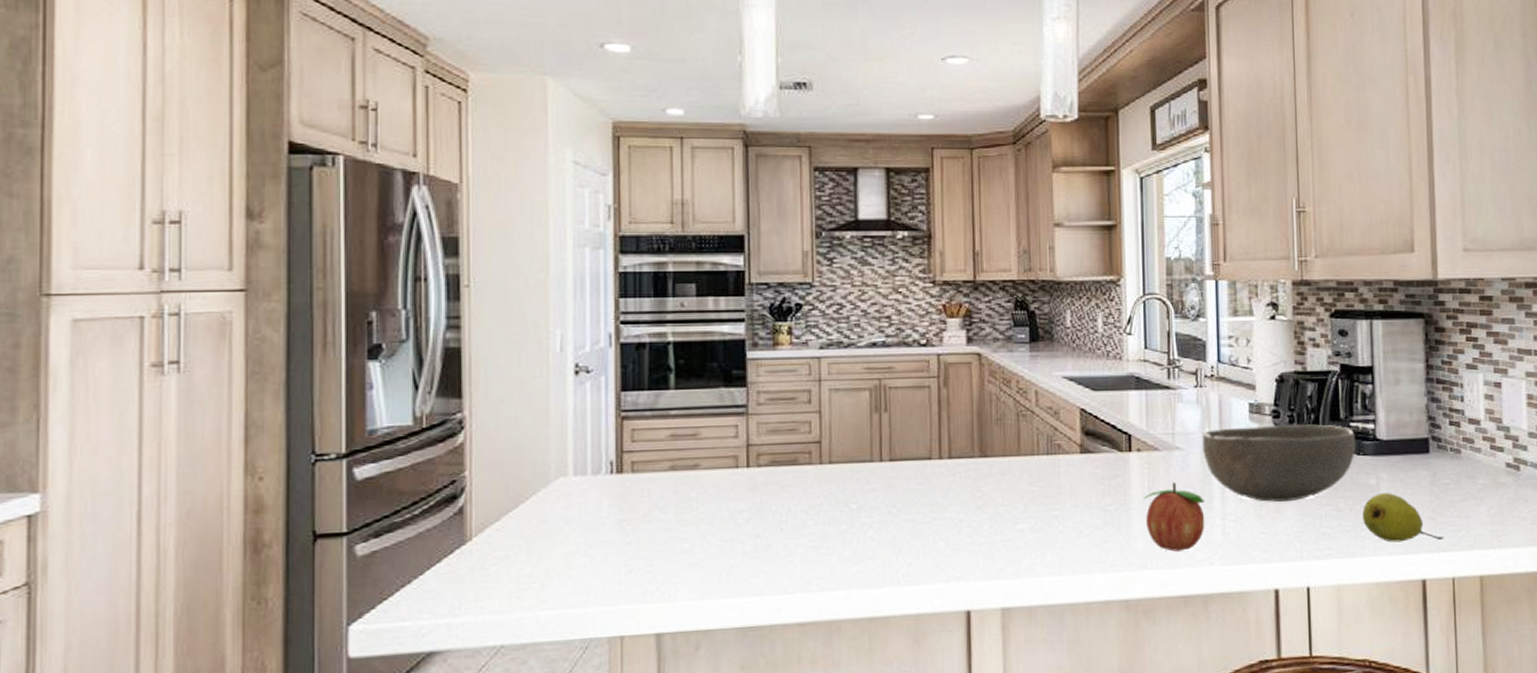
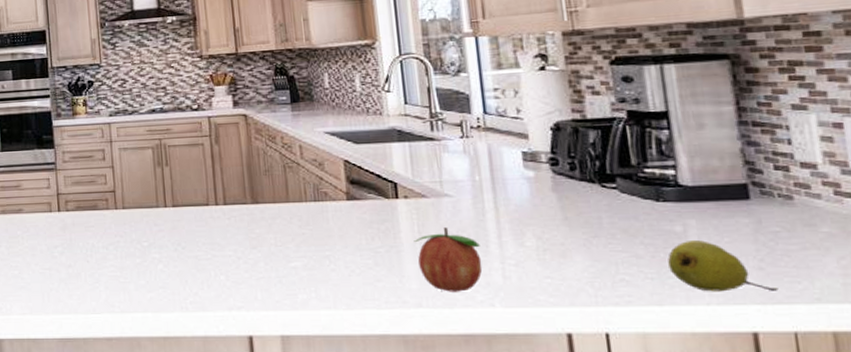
bowl: present [1203,423,1355,502] -> none [472,170,653,247]

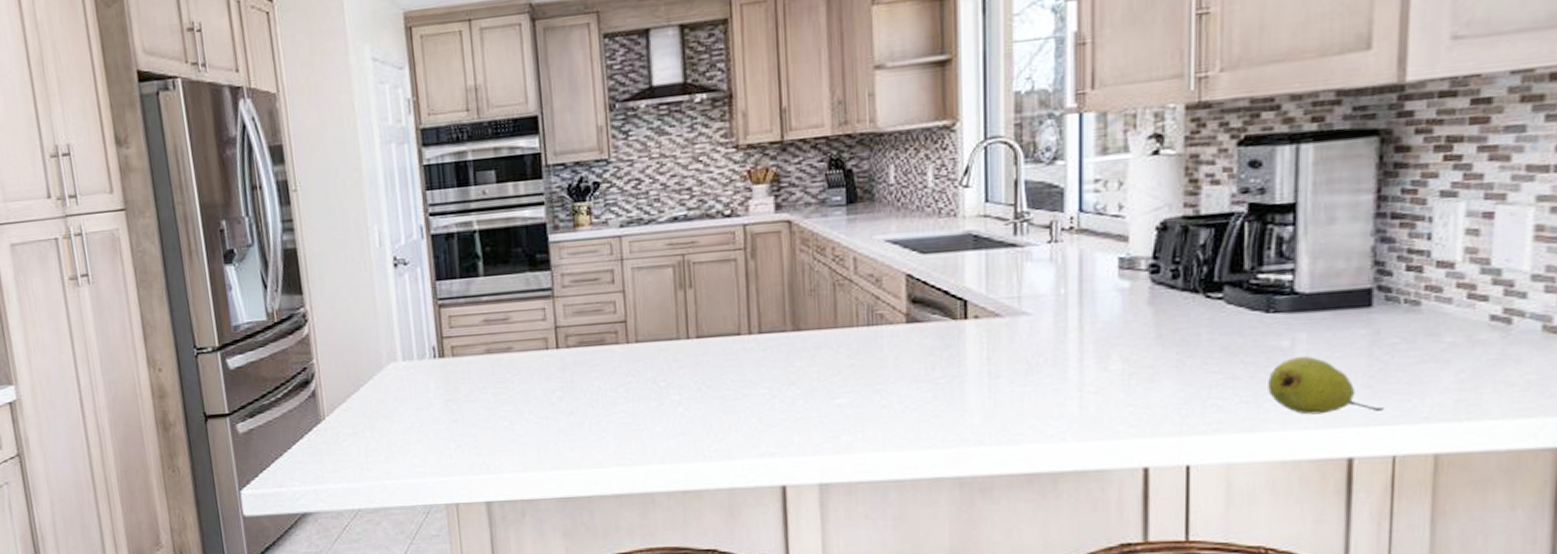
fruit: present [413,227,483,292] -> none [981,351,1057,427]

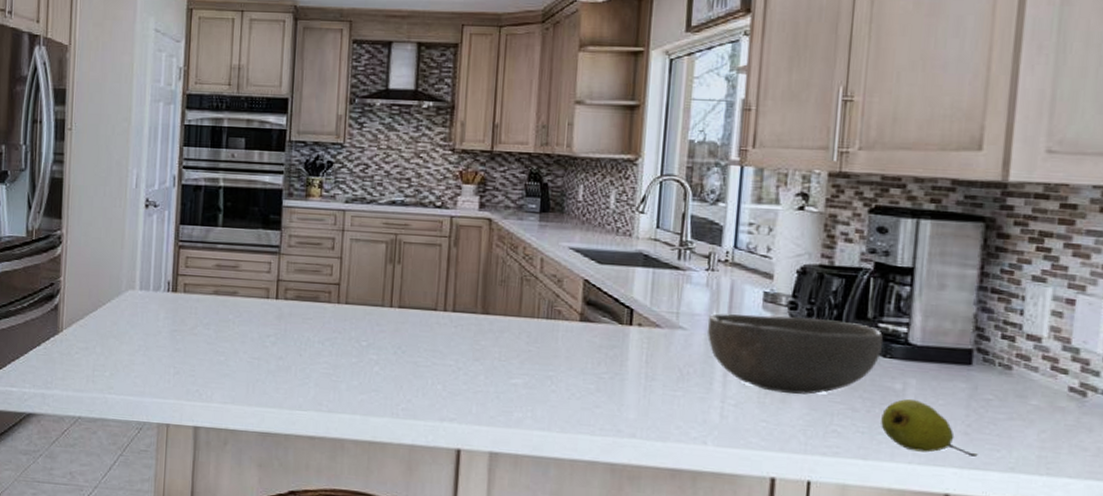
bowl: none [1057,278,1264,371] -> present [708,313,883,394]

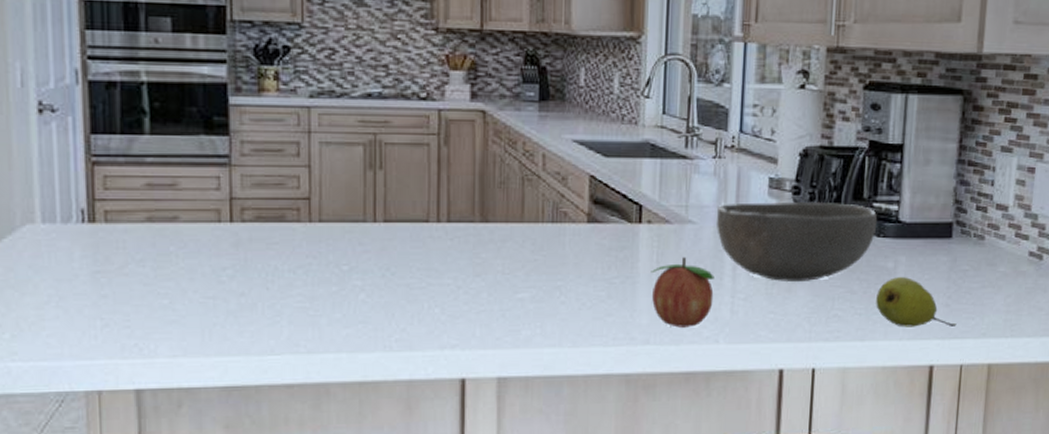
fruit: none [639,360,704,427] -> present [650,257,714,328]

